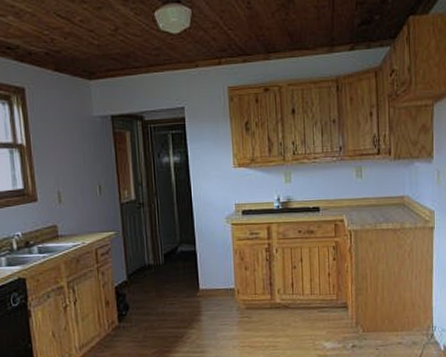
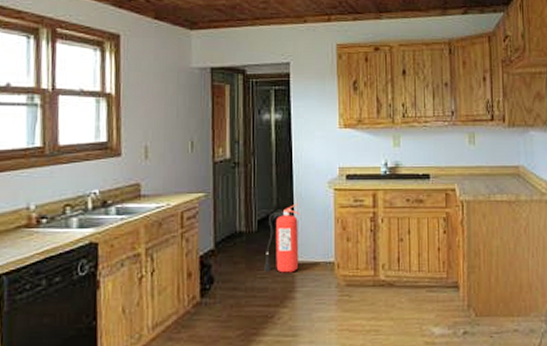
fire extinguisher: none [172,238,203,299] -> present [264,203,299,273]

